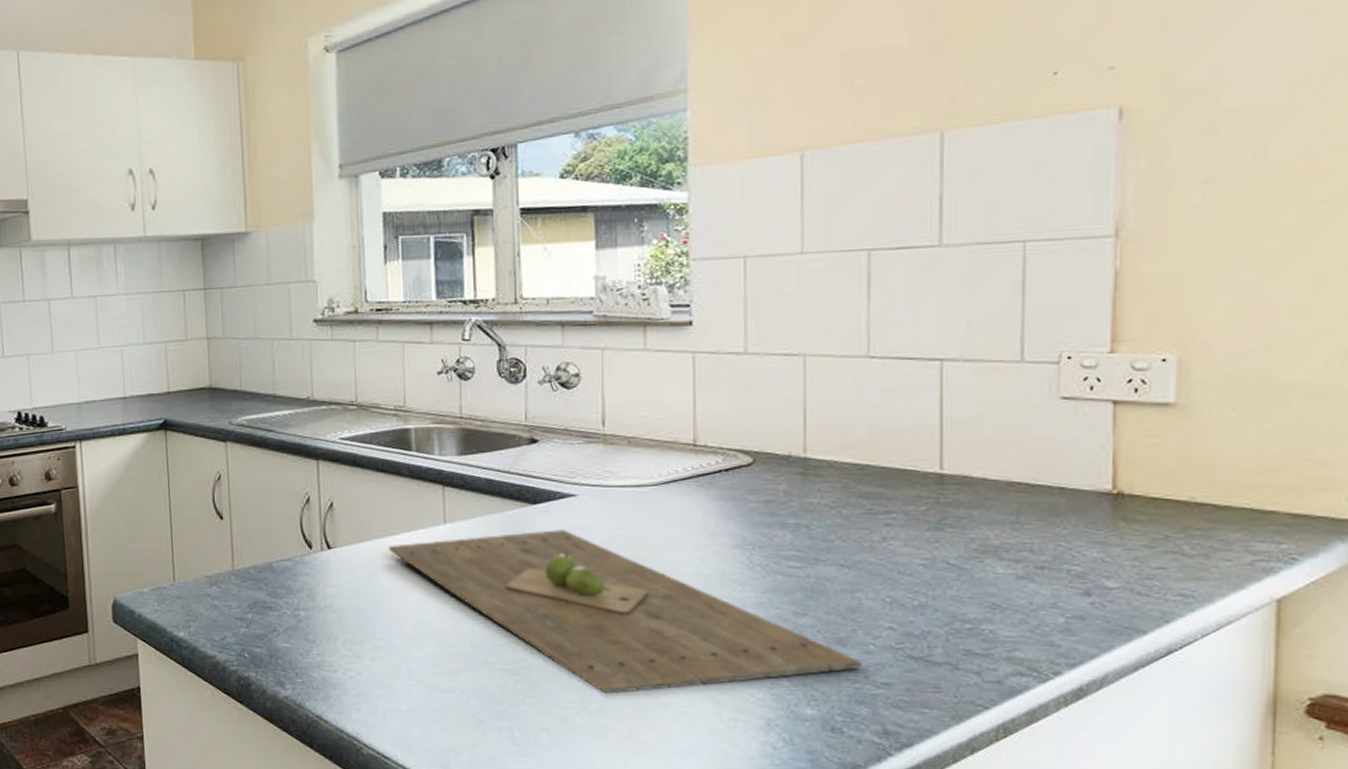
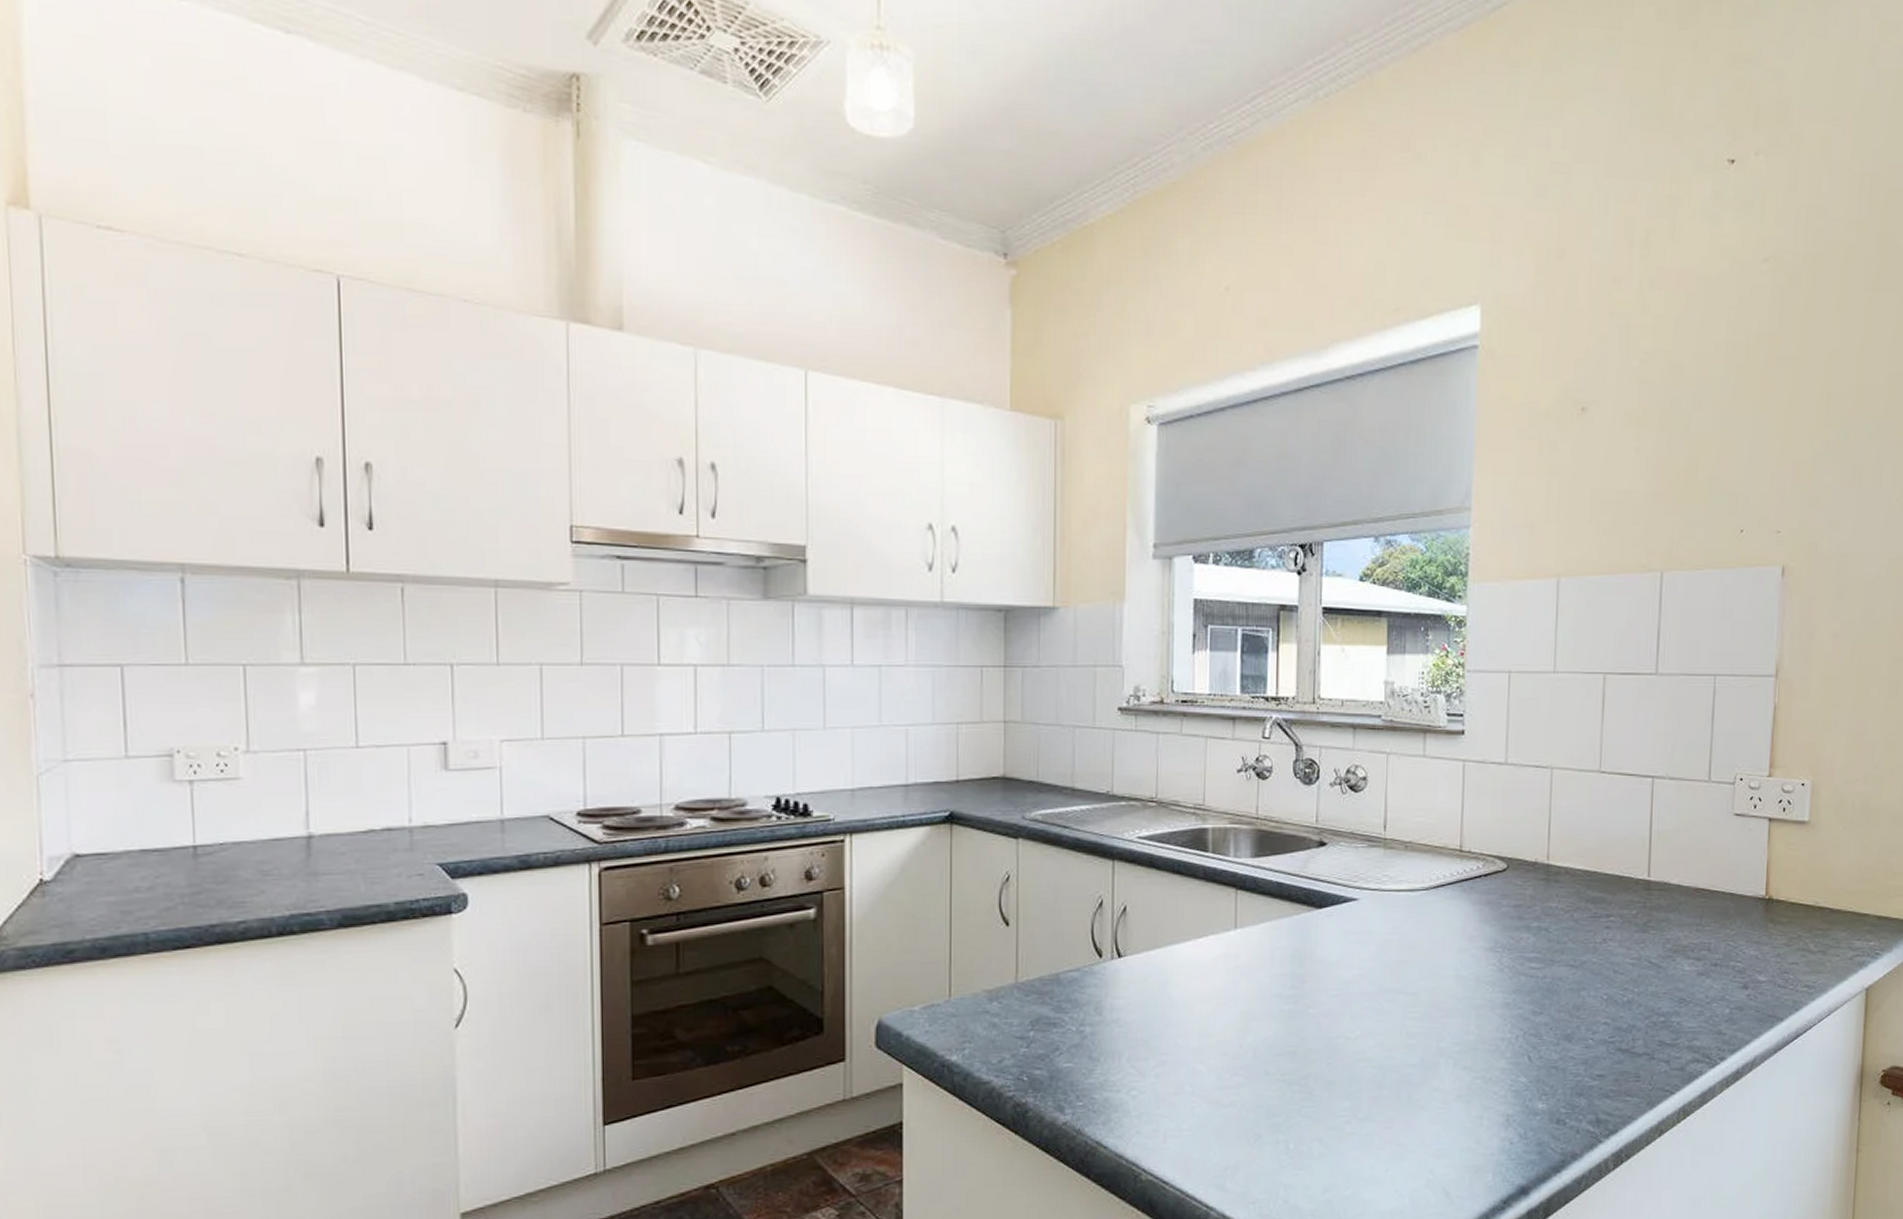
cutting board: present [389,529,863,694] -> none [1180,934,1584,1099]

